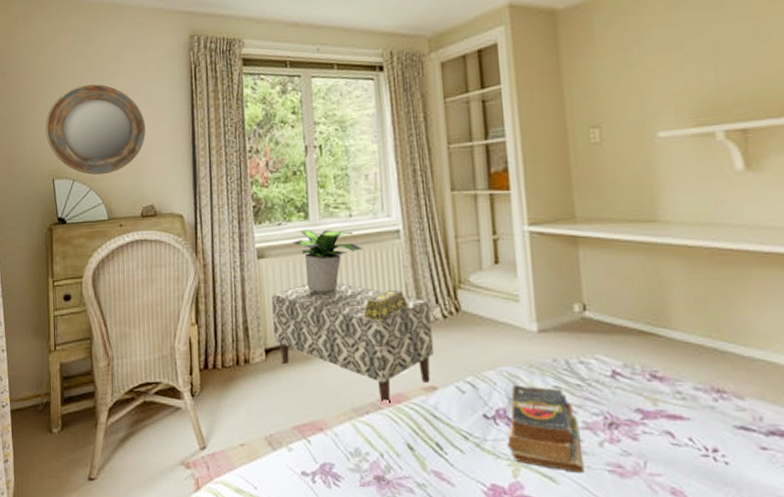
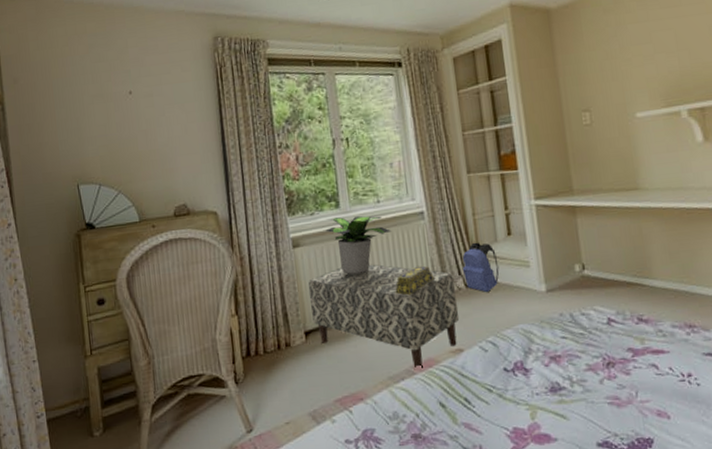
home mirror: present [46,84,146,175] -> none [65,87,174,179]
backpack: none [440,268,483,327] -> present [462,242,499,293]
book: present [507,384,585,473] -> none [525,338,589,409]

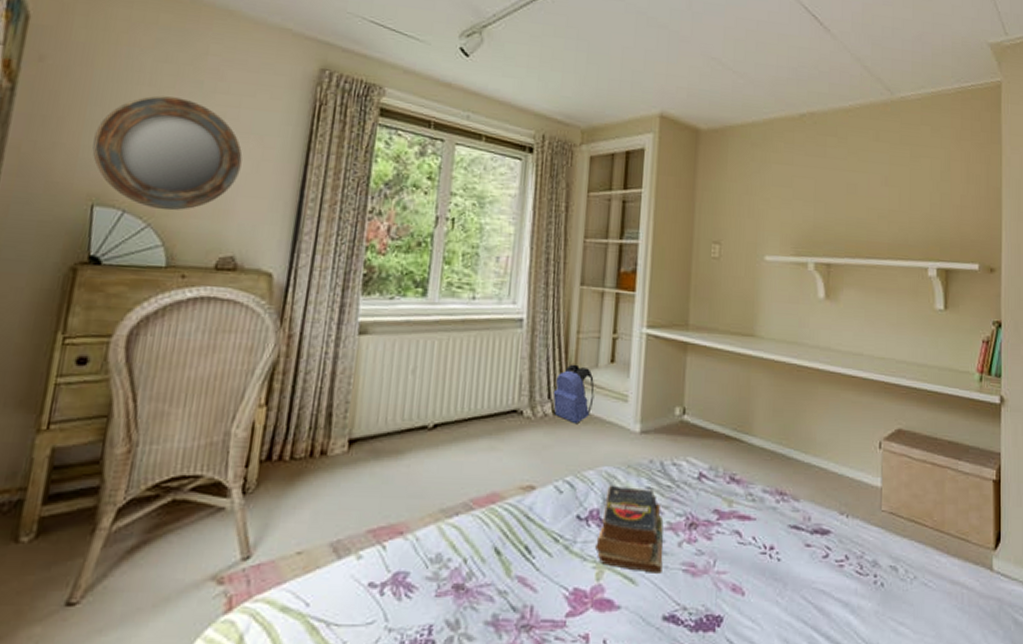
home mirror: none [65,87,174,179] -> present [92,95,243,211]
bench: present [308,264,460,368] -> none [362,367,541,503]
potted plant: present [325,215,391,275] -> none [403,307,481,380]
decorative box: present [395,265,434,296] -> none [470,380,520,414]
book: none [525,338,589,409] -> present [595,485,664,573]

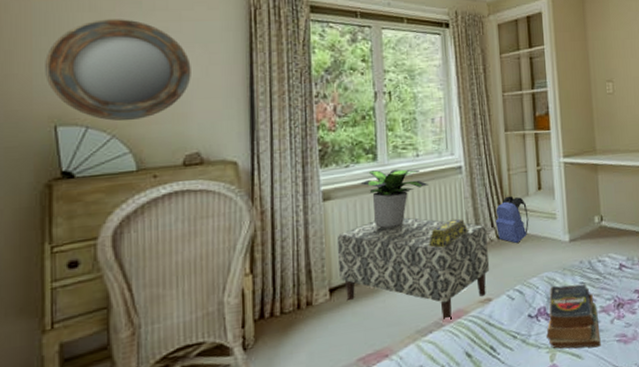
bench: none [362,367,541,503] -> present [337,217,490,320]
potted plant: none [403,307,481,380] -> present [360,168,428,229]
decorative box: none [470,380,520,414] -> present [429,218,468,248]

